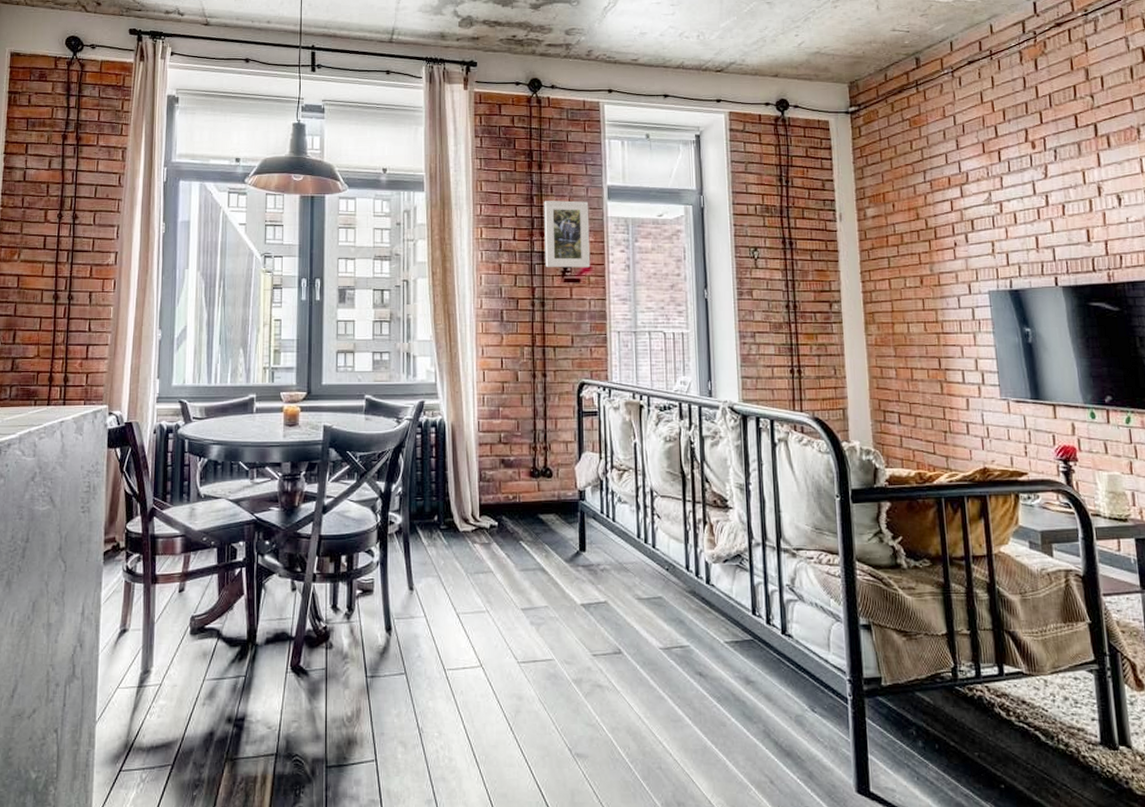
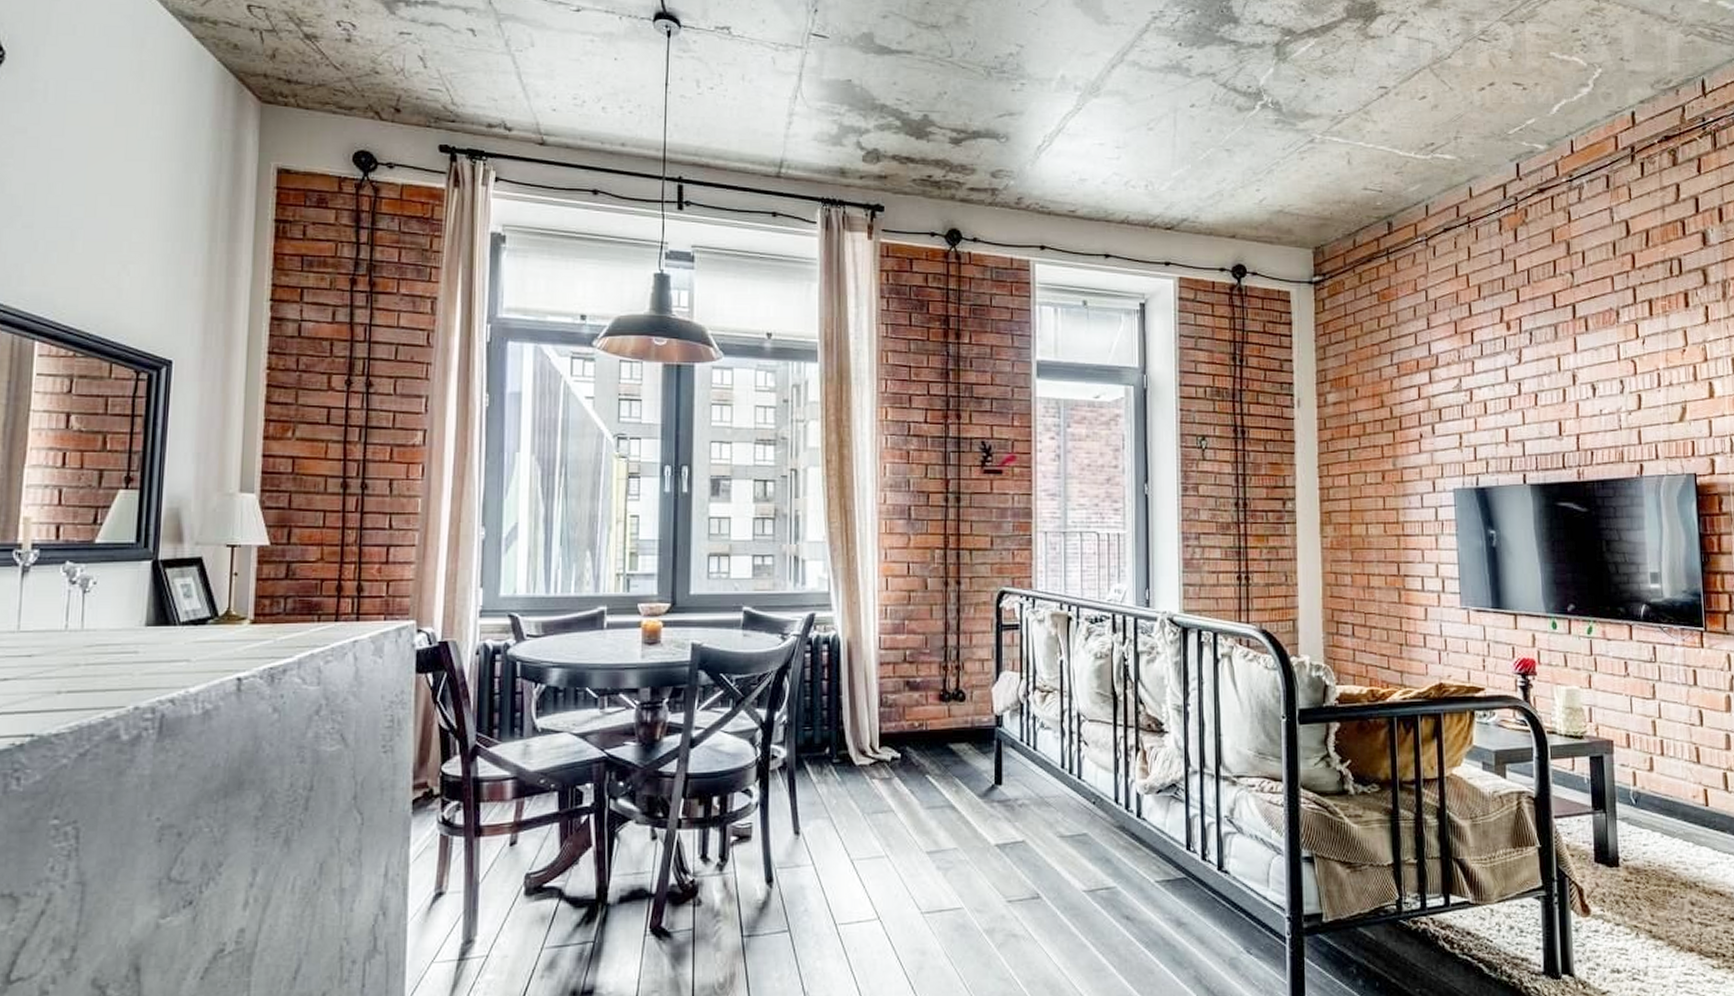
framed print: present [544,200,591,268] -> none [962,377,1015,457]

